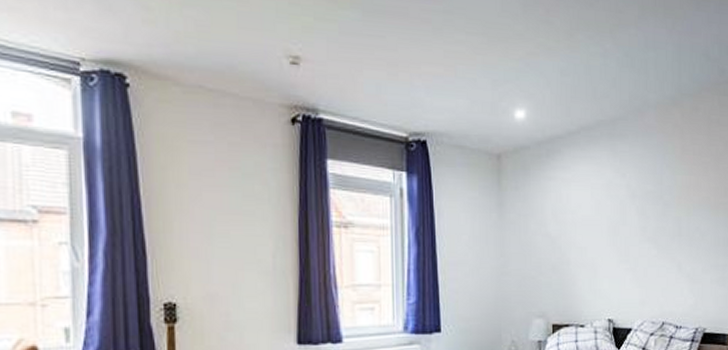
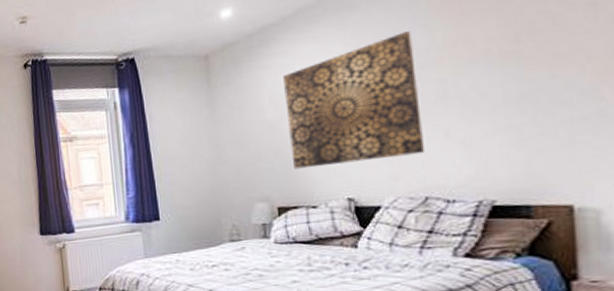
wall art: none [565,169,664,287] -> present [283,31,424,169]

